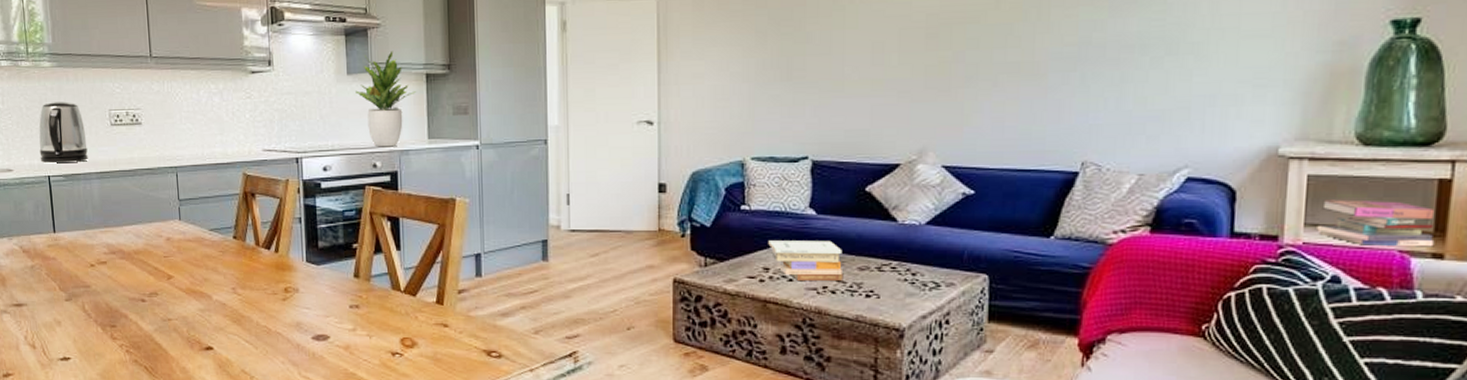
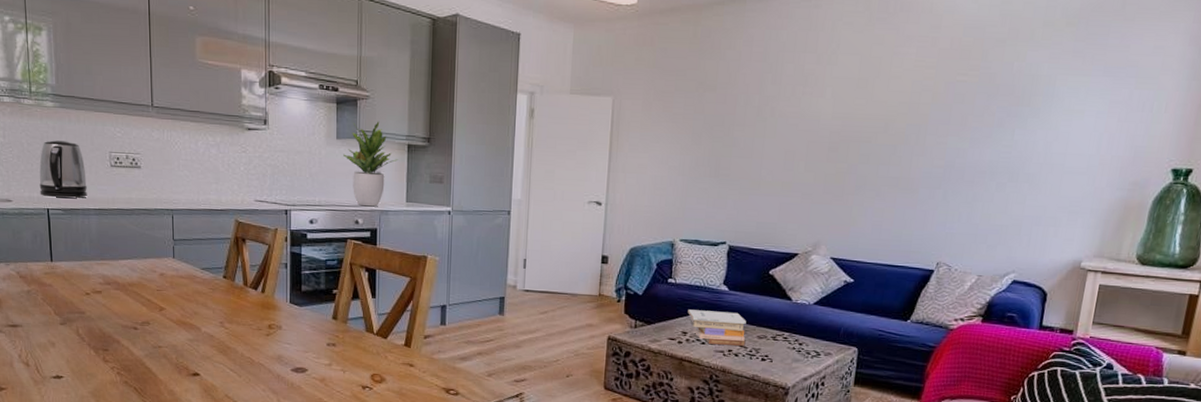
books: present [1317,199,1435,247] -> none [1101,305,1185,346]

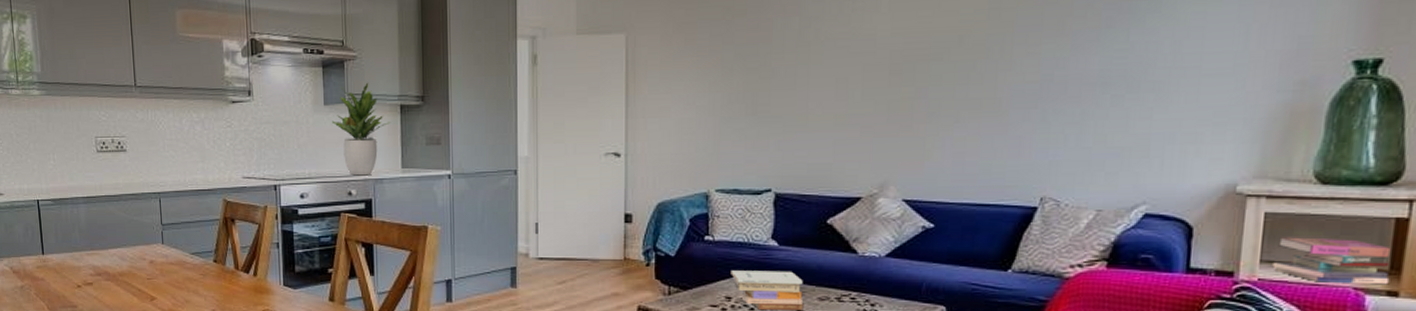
kettle: present [39,140,87,199] -> none [28,129,75,188]
books: none [1101,305,1185,346] -> present [1272,237,1392,285]

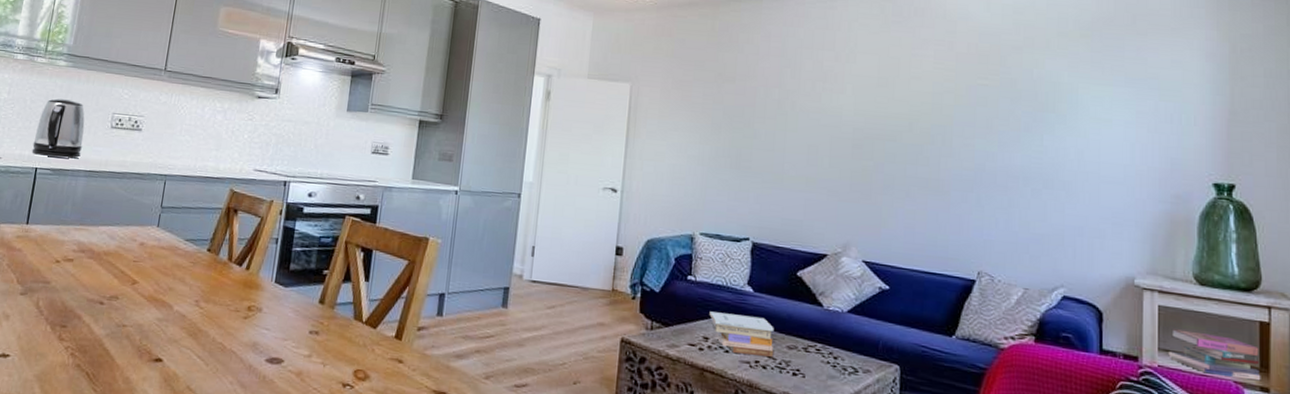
kettle: none [28,129,75,188] -> present [31,98,85,159]
potted plant: present [332,82,391,176] -> none [352,95,409,183]

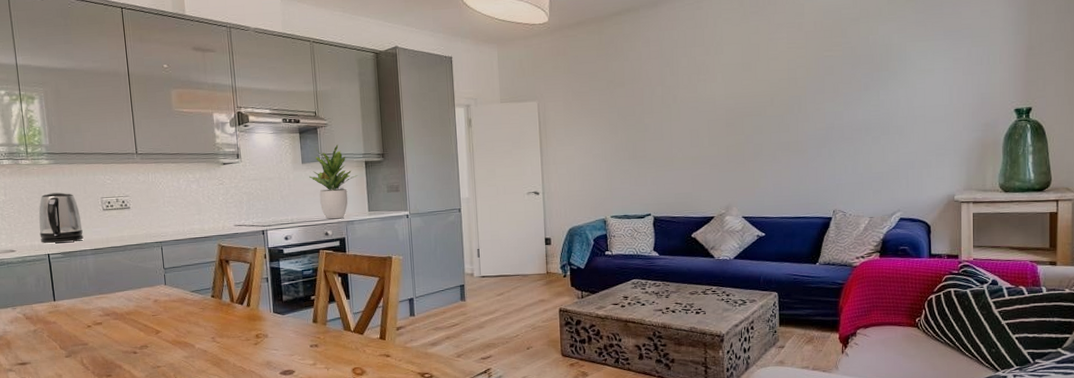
potted plant: none [352,95,409,183] -> present [309,144,358,220]
books: present [709,311,774,357] -> none [626,274,680,305]
books: present [1168,329,1261,381] -> none [981,228,1050,259]

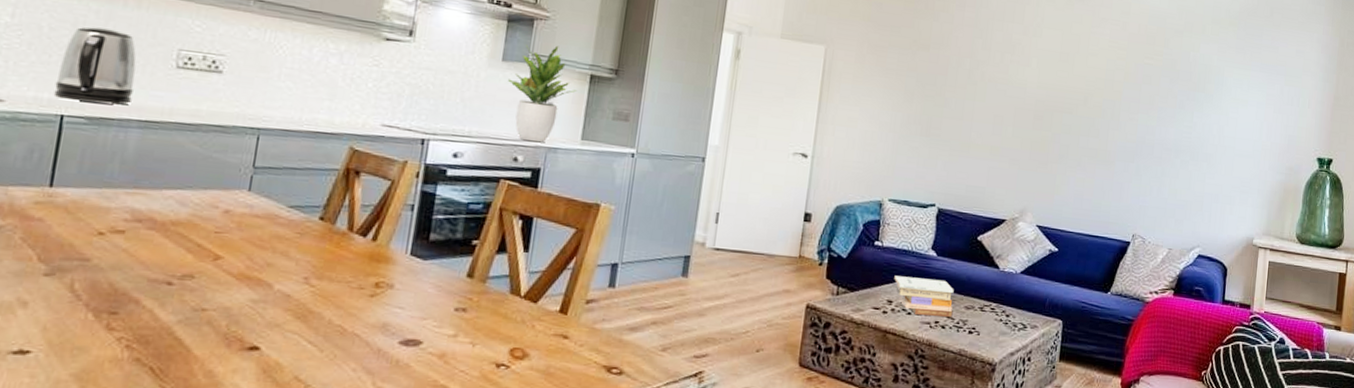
books: none [626,274,680,305] -> present [894,275,954,317]

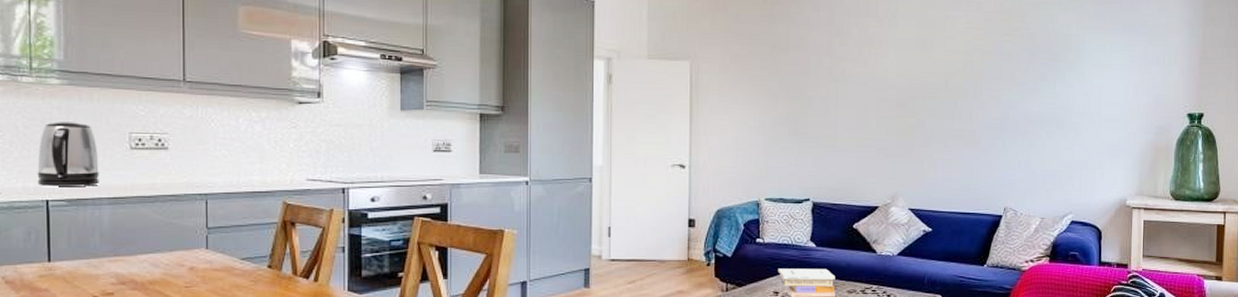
potted plant: present [508,44,578,143] -> none [409,90,470,181]

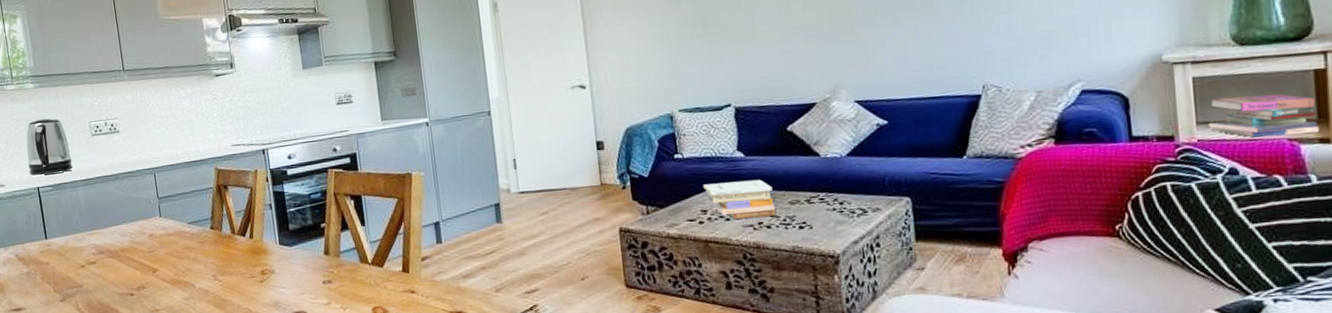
books: none [1150,238,1217,272] -> present [1208,94,1320,138]

